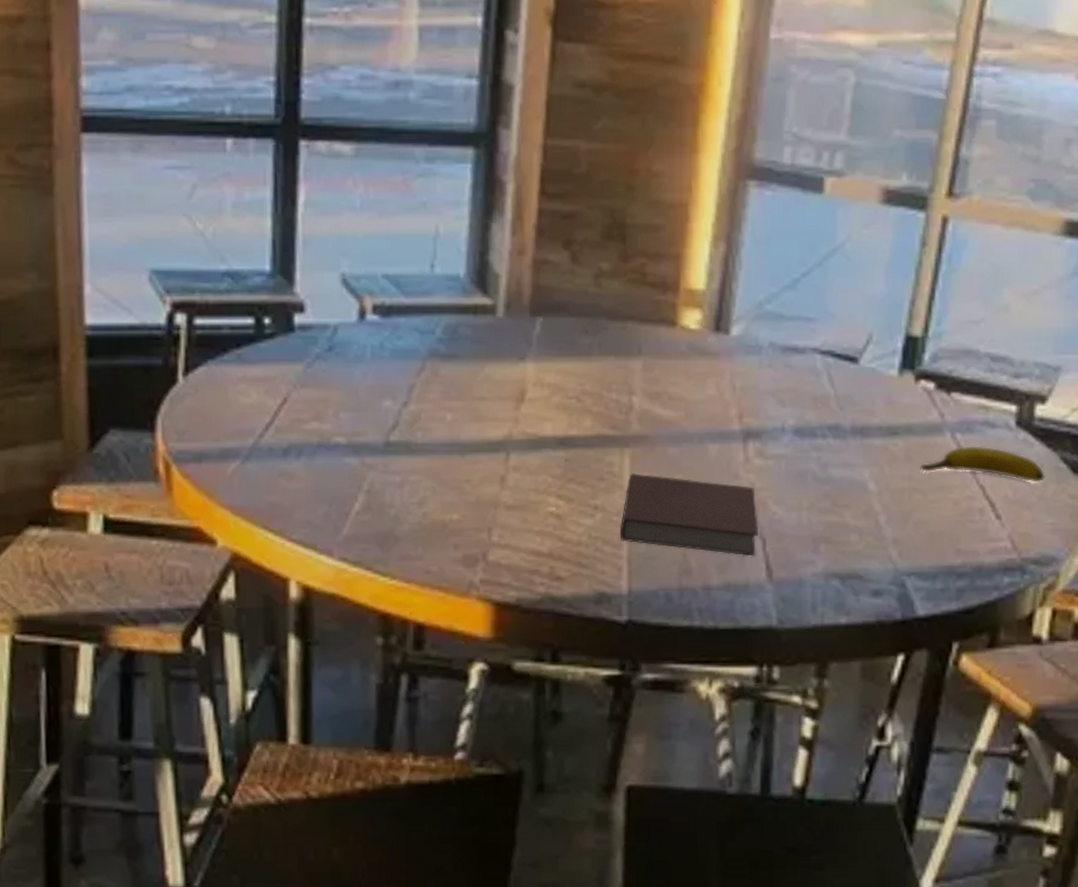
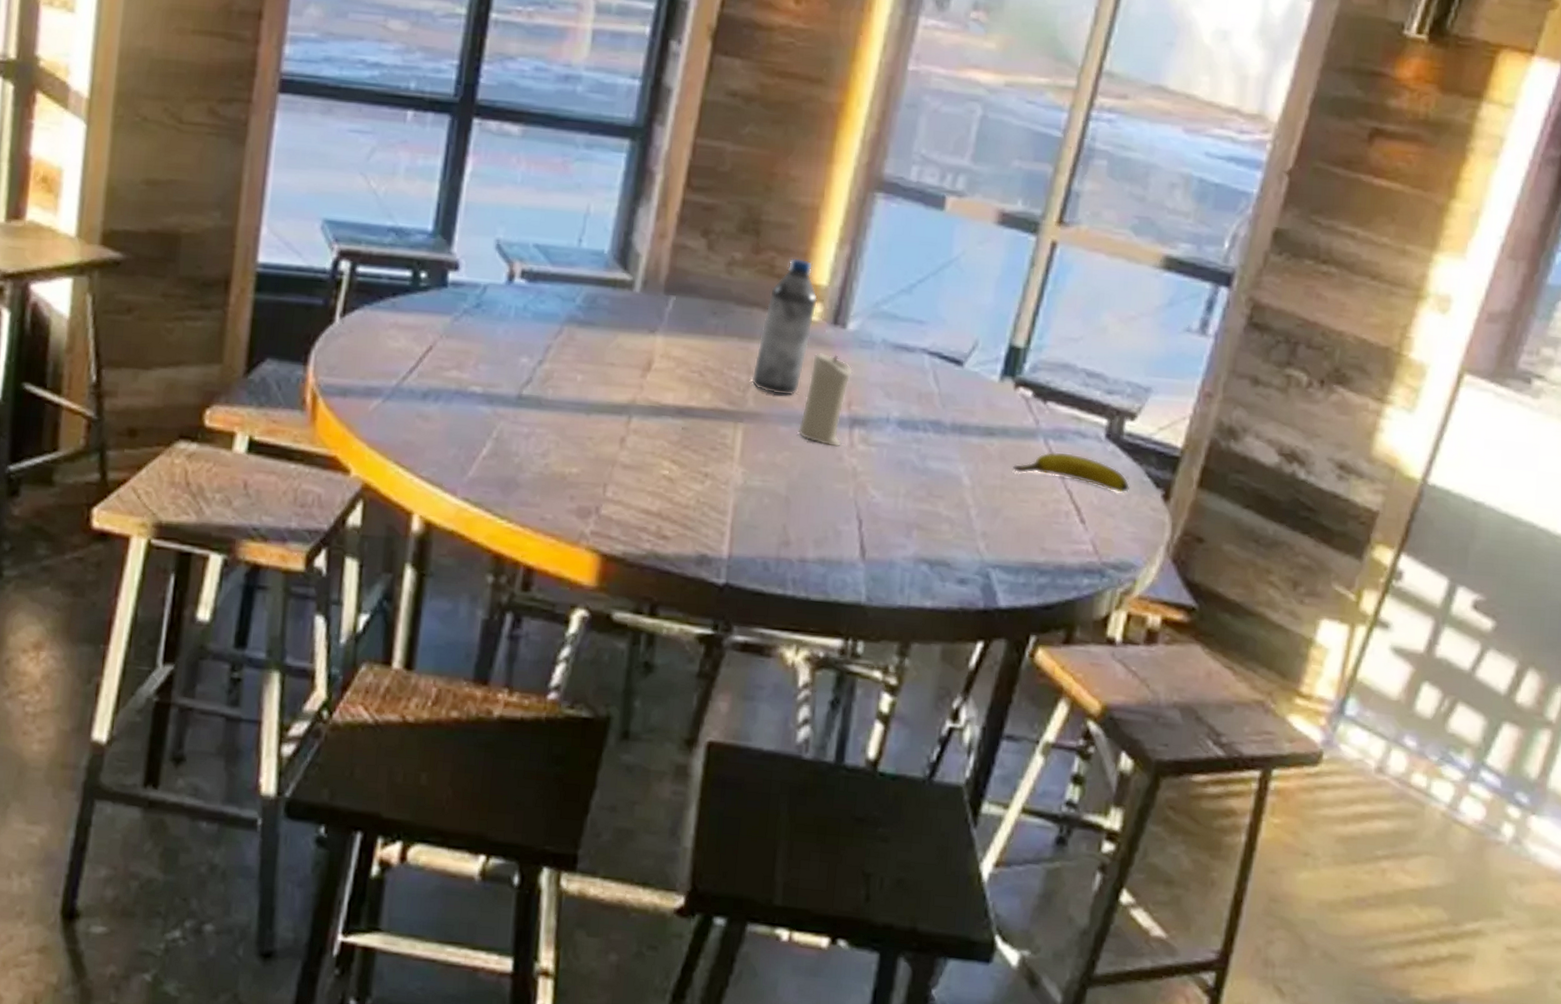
notebook: present [619,473,758,556] -> none [726,446,857,535]
water bottle: none [633,262,697,415] -> present [751,258,819,396]
candle: none [688,363,741,464] -> present [797,352,853,446]

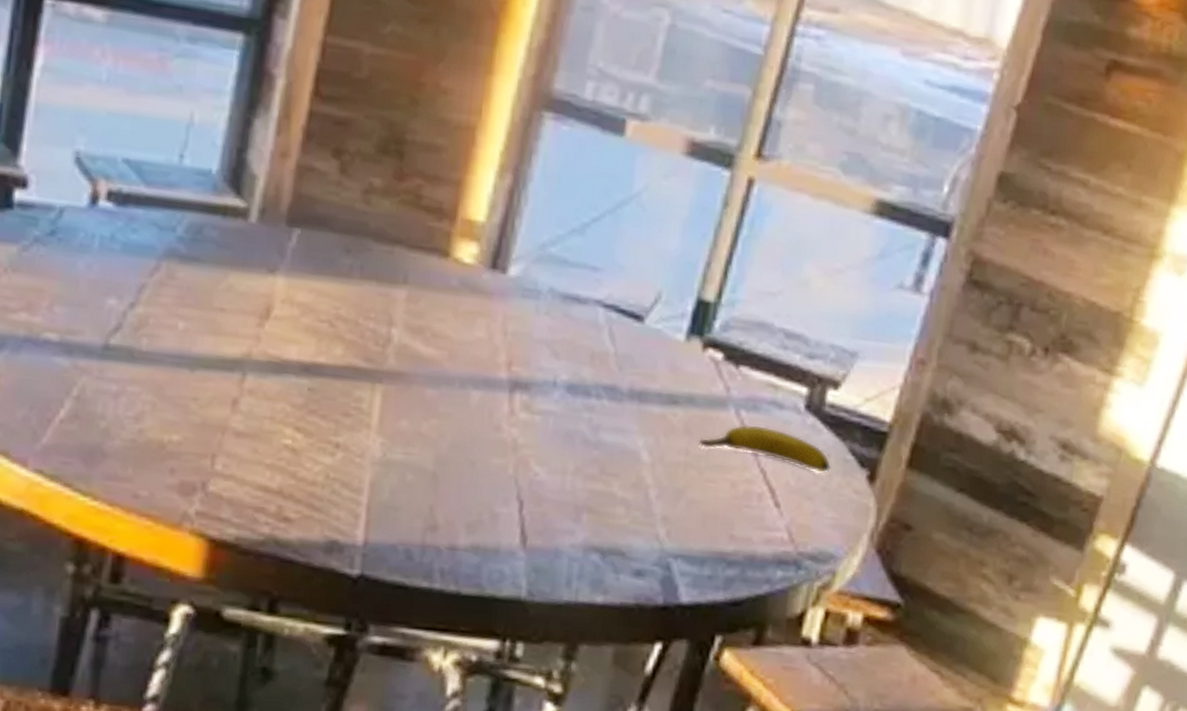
water bottle: present [751,258,819,396] -> none [392,188,474,353]
candle: present [797,352,853,446] -> none [448,301,514,414]

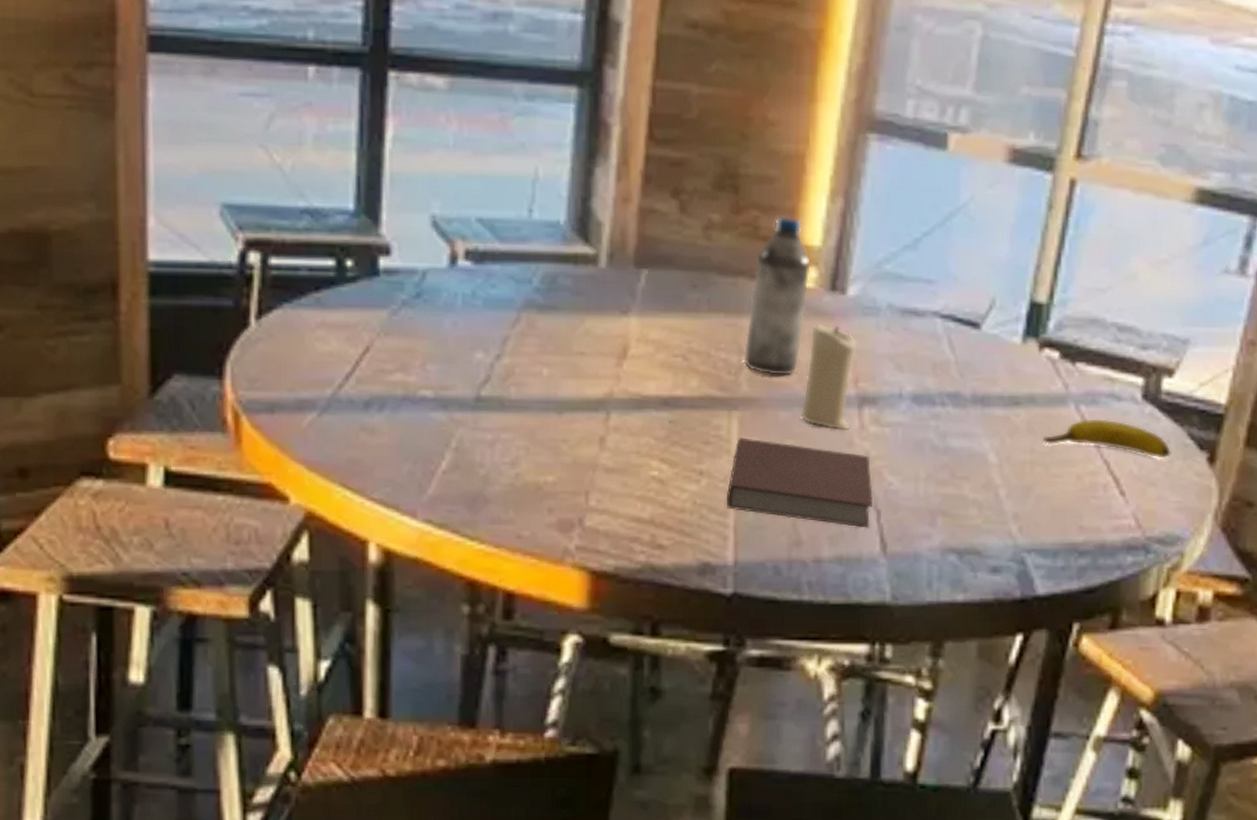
notebook: none [361,412,518,519] -> present [726,437,873,528]
water bottle: none [392,188,474,353] -> present [743,216,812,377]
candle: none [448,301,514,414] -> present [800,323,857,430]

